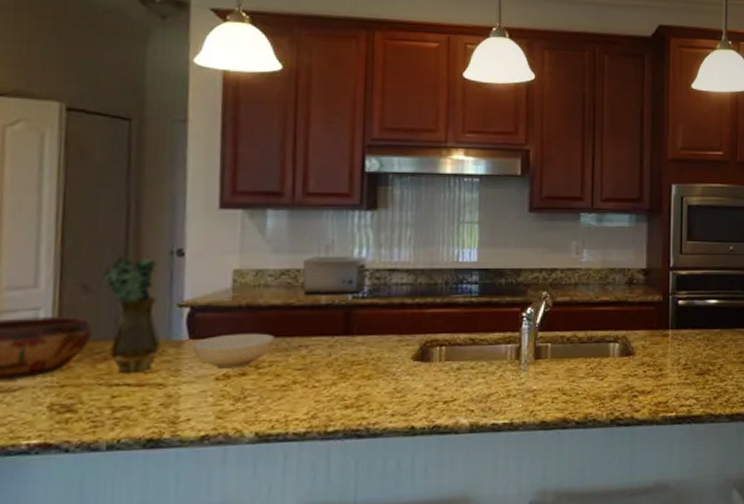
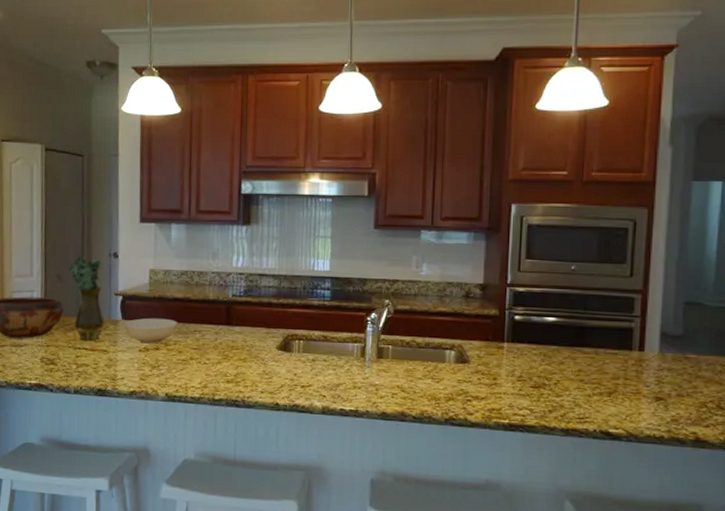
toaster: present [302,256,366,296] -> none [197,261,242,294]

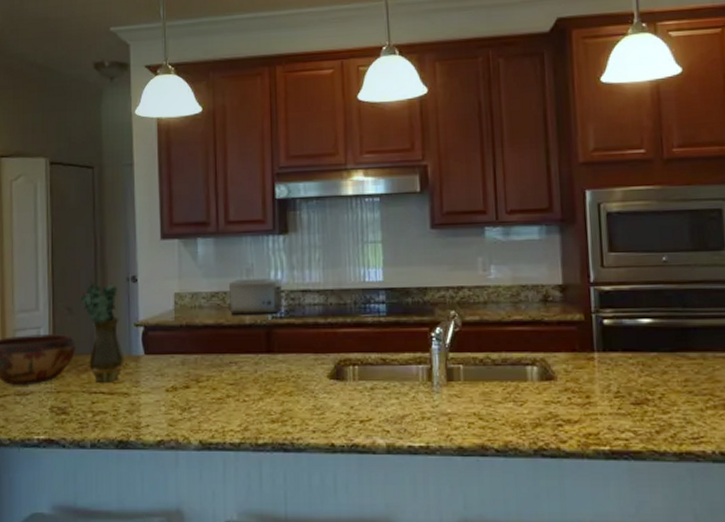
bowl: present [124,318,178,344] -> none [147,350,210,382]
toaster: none [197,261,242,294] -> present [229,278,282,316]

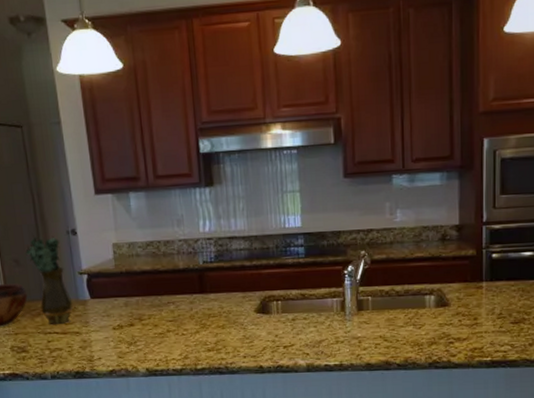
toaster: present [229,278,282,316] -> none [162,227,212,262]

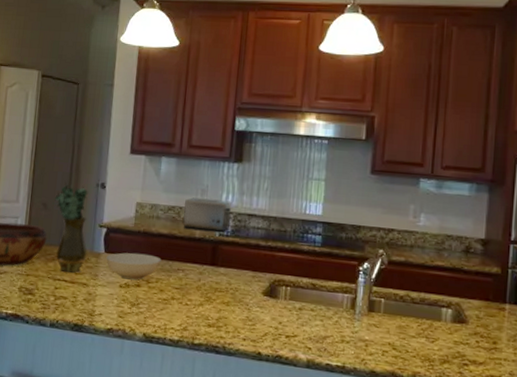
bowl: none [93,293,150,321] -> present [106,252,161,280]
toaster: none [162,227,212,262] -> present [183,197,231,233]

